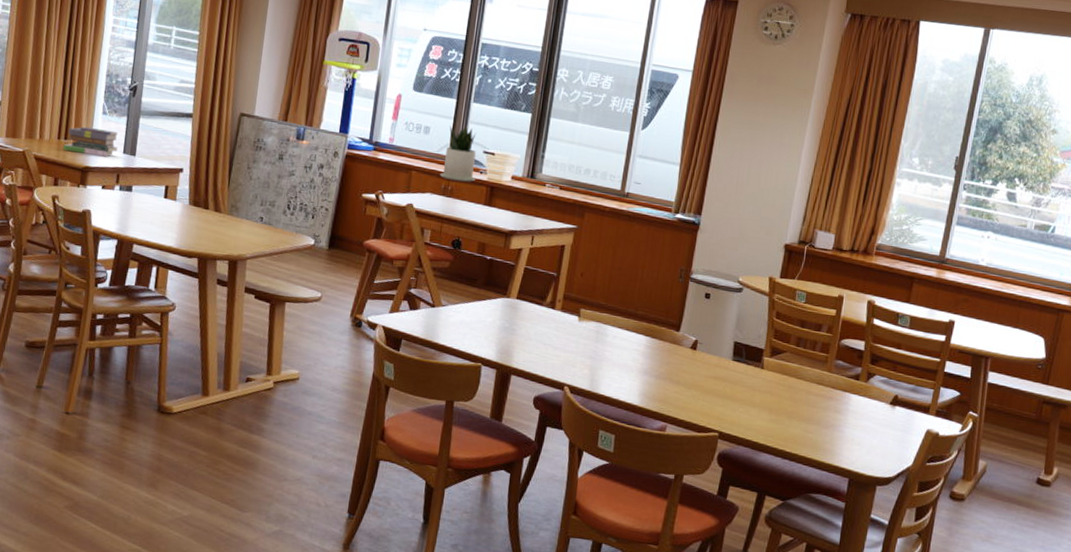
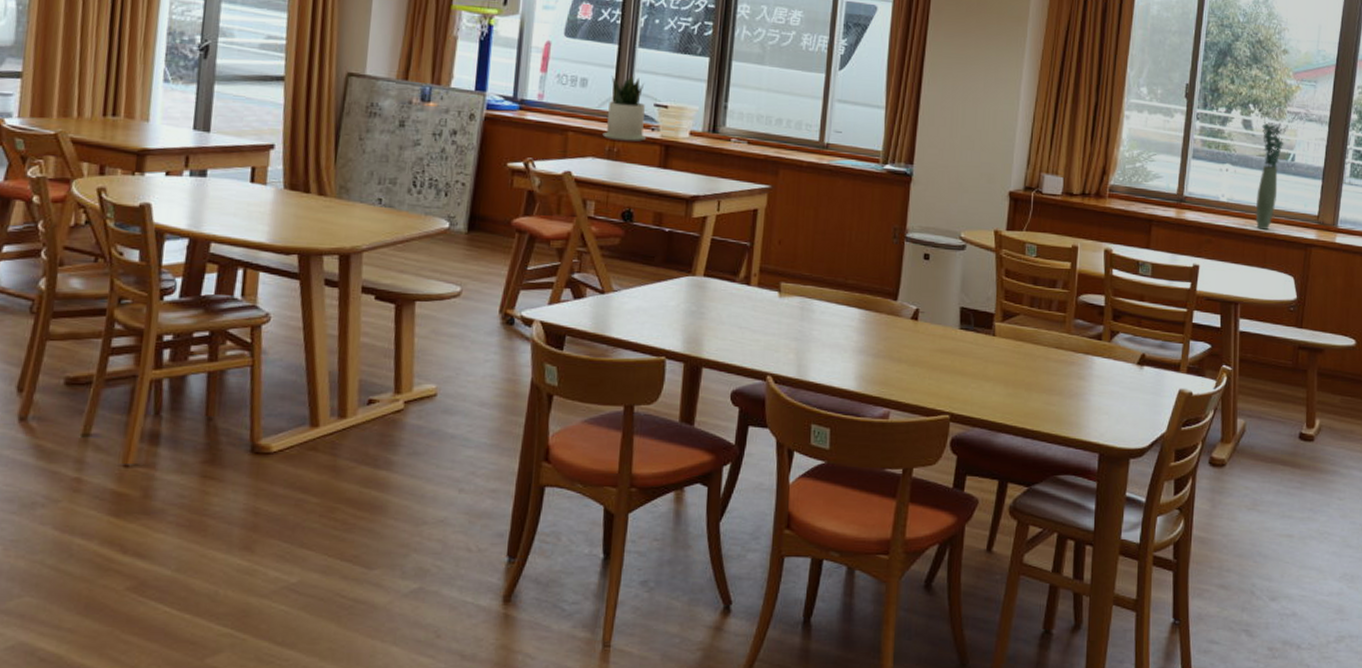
books: present [63,126,118,157] -> none [110,98,186,136]
vase: none [1012,193,1046,294] -> present [1256,120,1284,230]

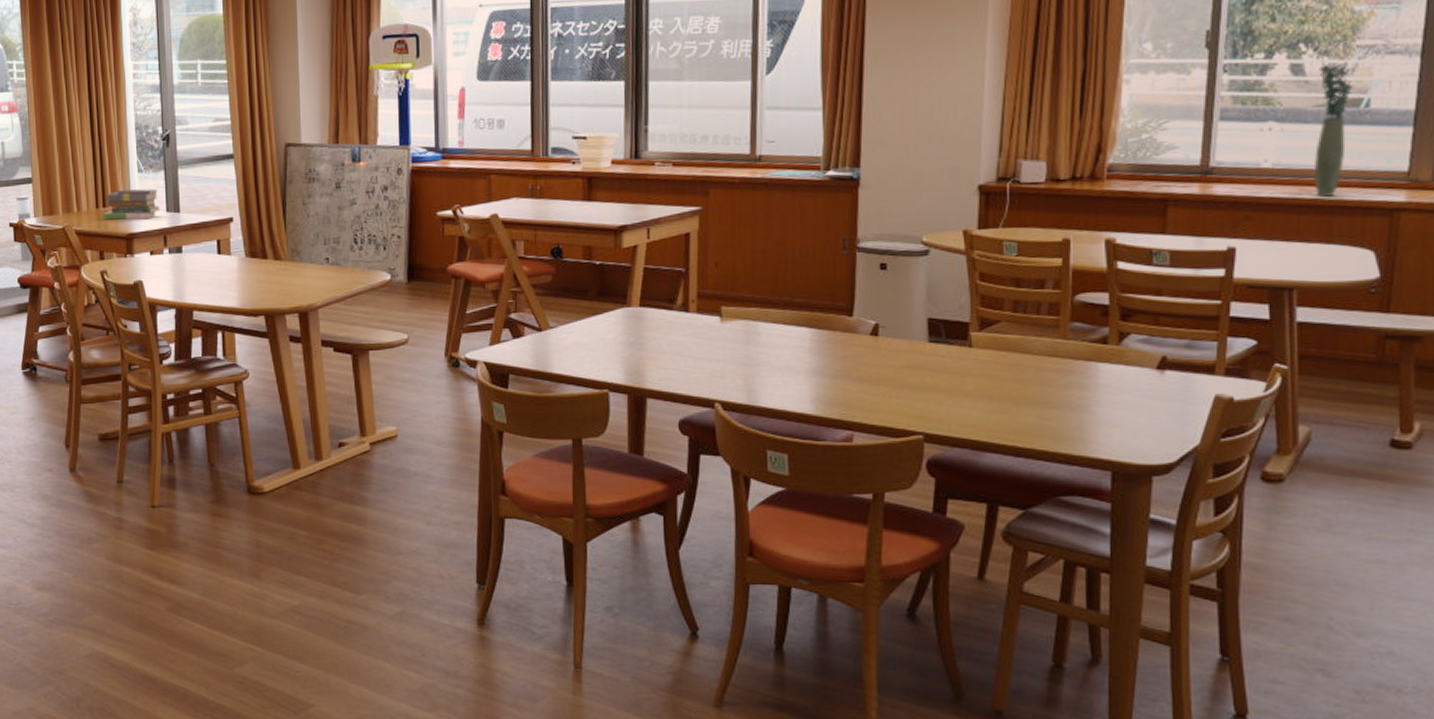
books: none [110,98,186,136] -> present [103,188,160,220]
planter: present [602,75,647,143] -> none [524,111,568,179]

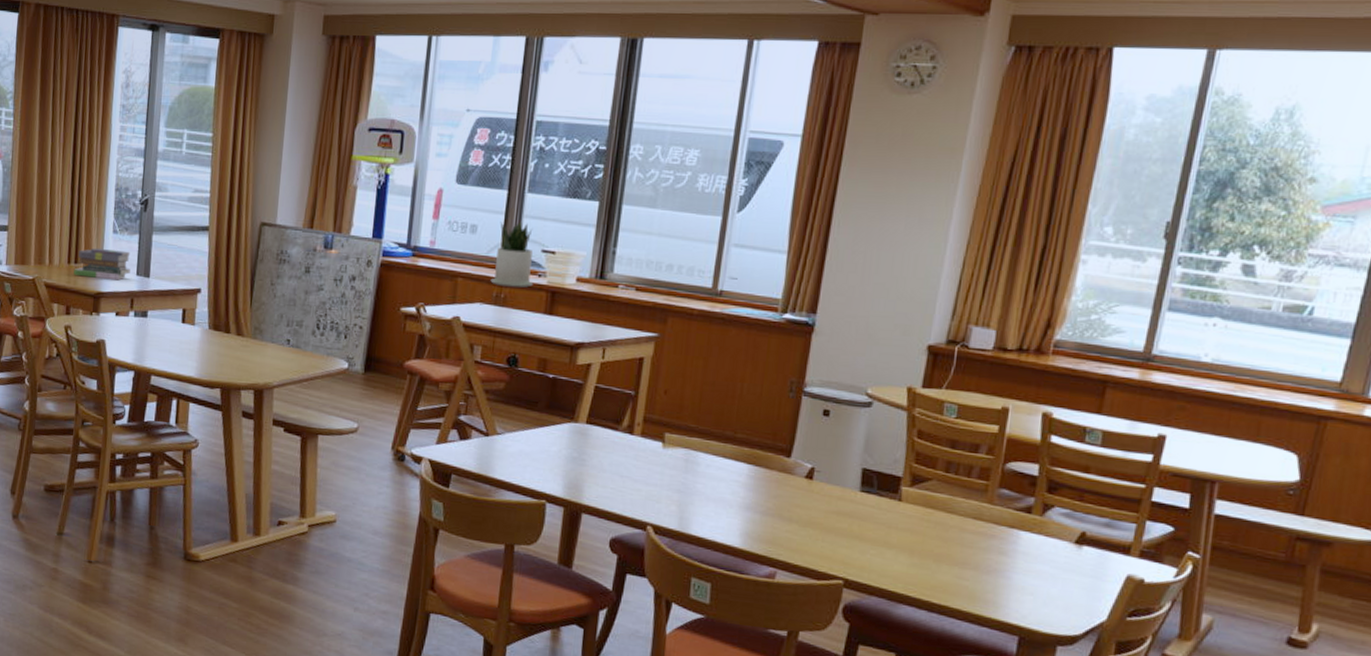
planter: none [524,111,568,179] -> present [490,222,534,289]
vase: present [1315,60,1354,197] -> none [1249,264,1300,397]

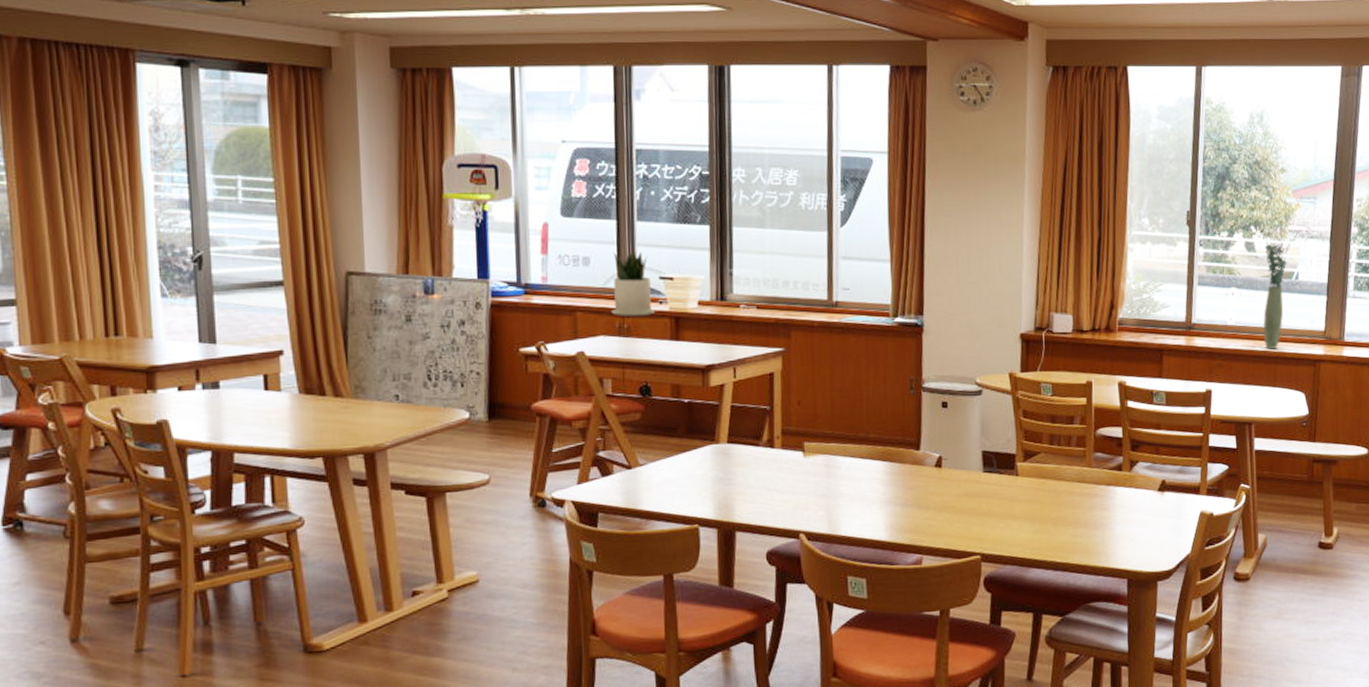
books: present [73,248,131,281] -> none [115,315,190,351]
vase: none [1249,264,1300,397] -> present [1263,240,1288,349]

